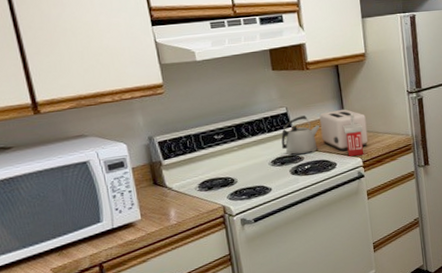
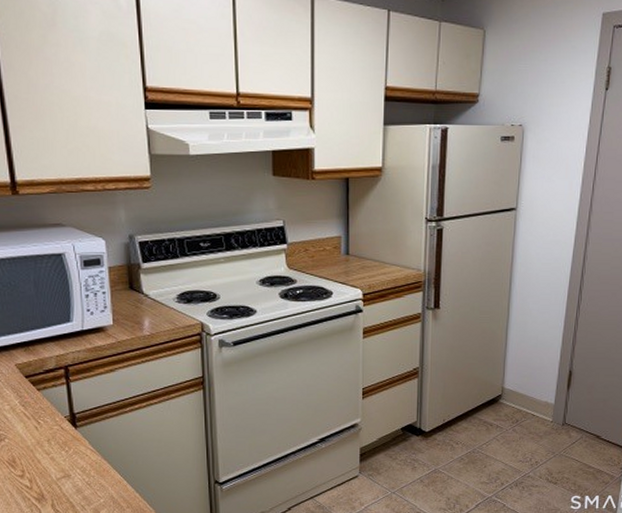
kettle: present [281,115,320,155] -> none [273,232,320,276]
toaster: present [319,109,368,151] -> none [320,230,373,278]
soap dispenser: present [343,113,364,156] -> none [346,237,368,286]

